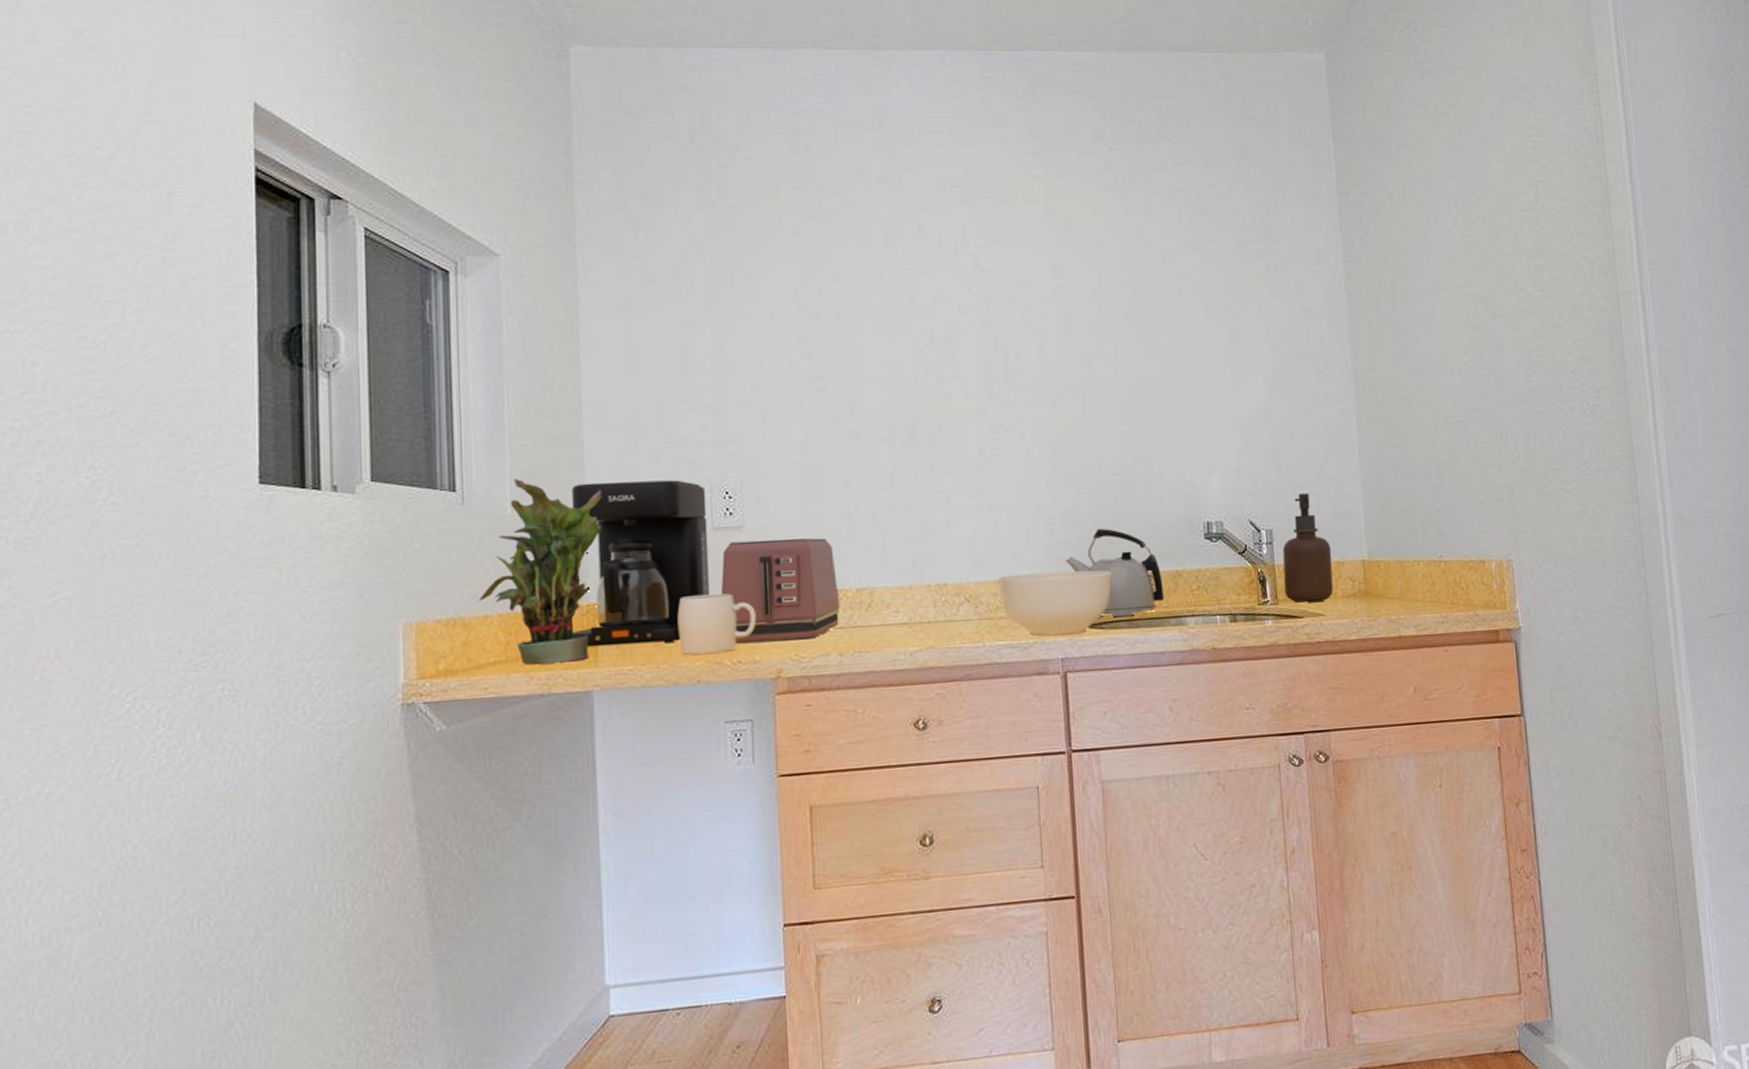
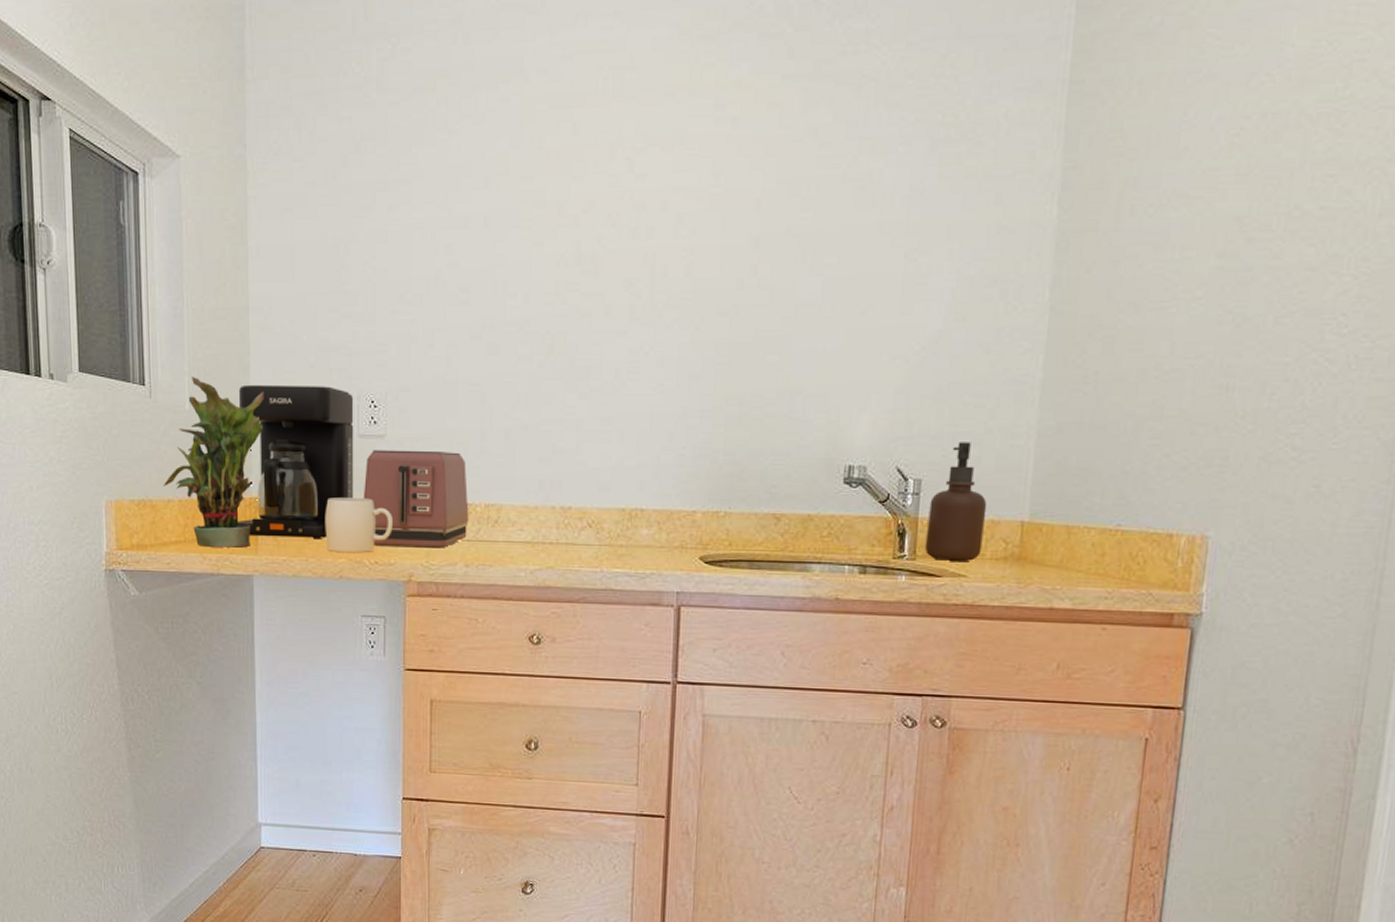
bowl: present [998,570,1112,637] -> none [622,503,739,570]
kettle: present [1065,528,1165,618] -> none [691,463,792,557]

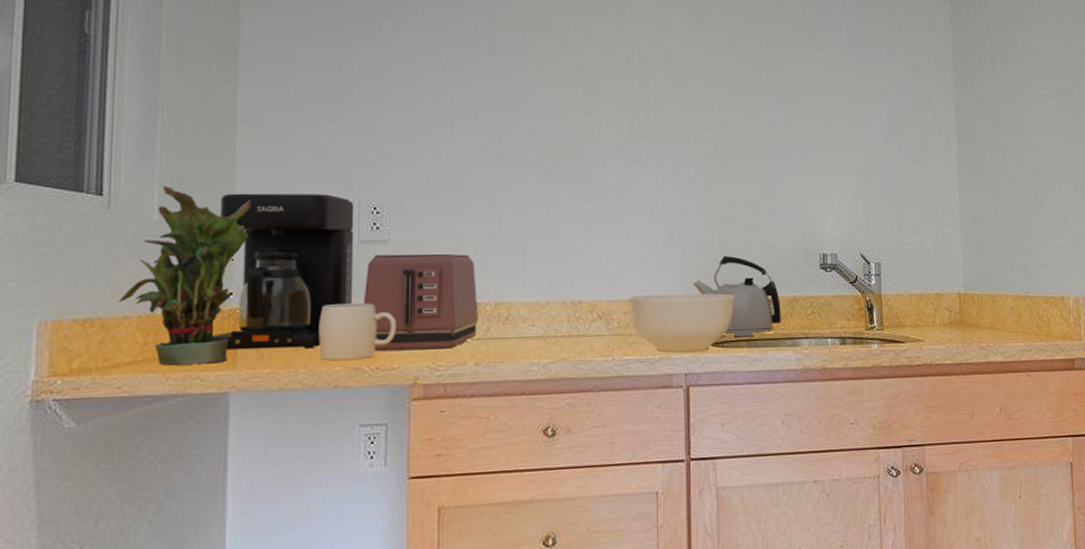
bowl: none [622,503,739,570] -> present [630,293,735,353]
kettle: none [691,463,792,557] -> present [693,255,782,338]
soap dispenser: present [925,442,987,561] -> none [889,231,933,329]

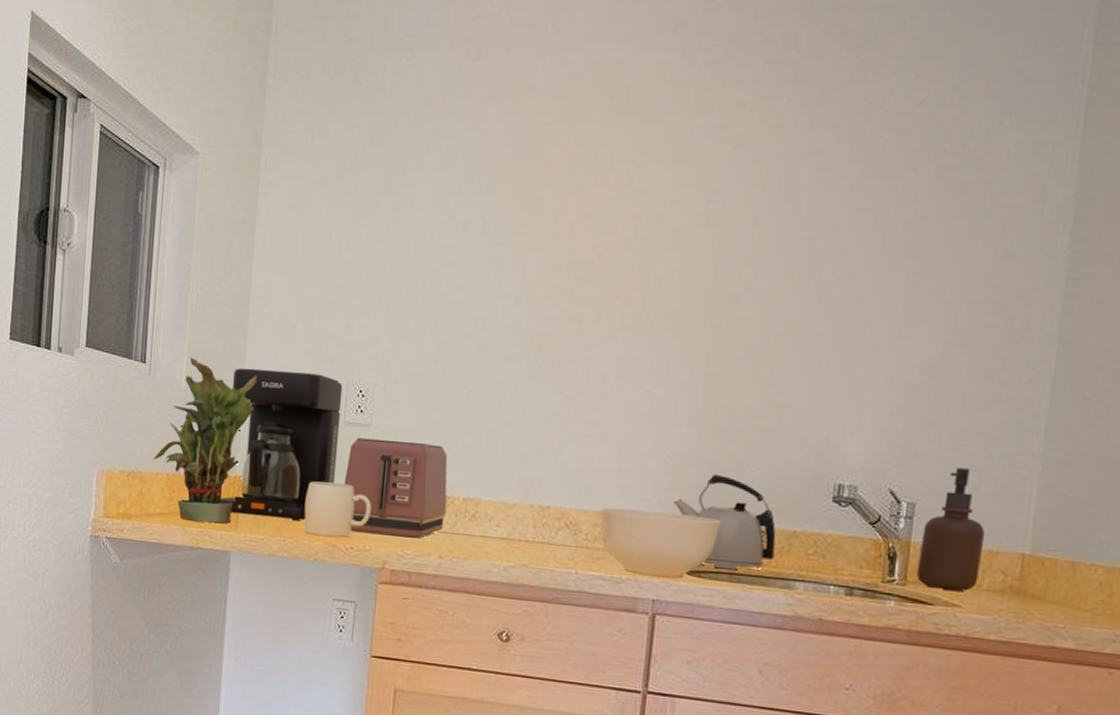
soap dispenser: none [889,231,933,329] -> present [916,467,986,591]

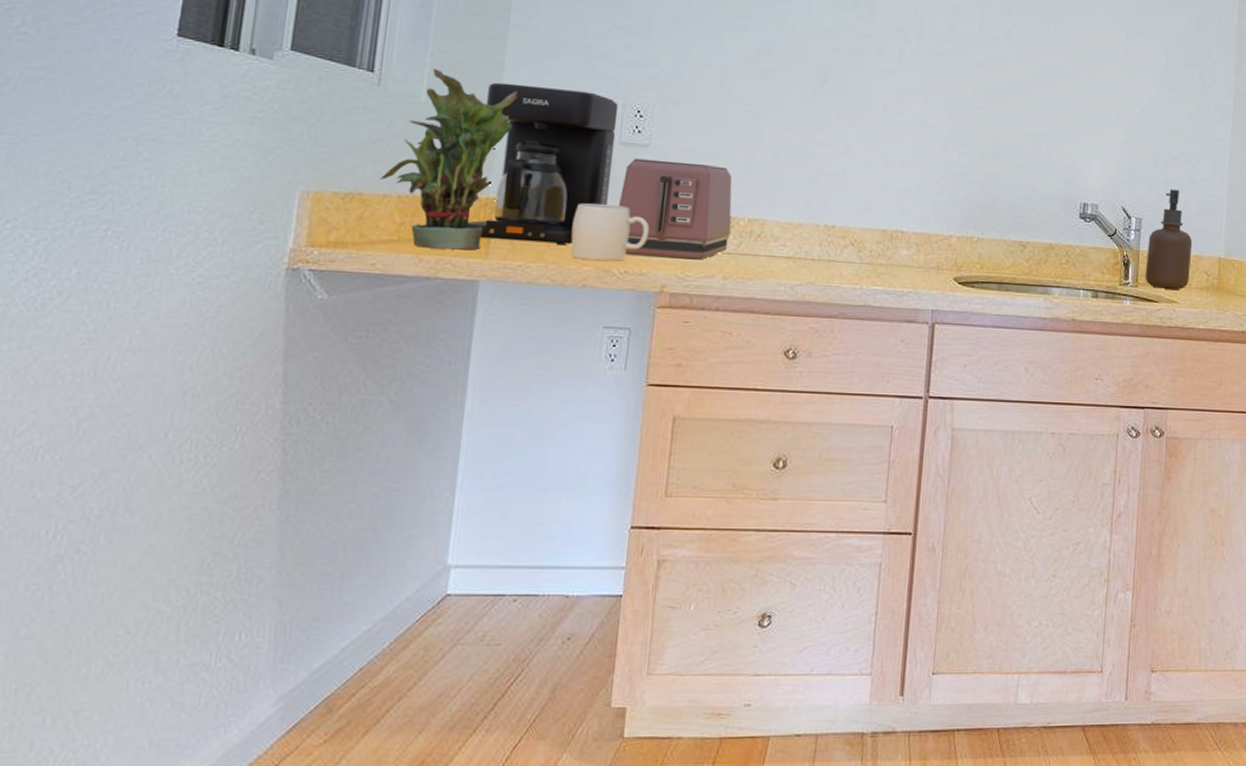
bowl: present [600,508,721,579] -> none [883,226,990,290]
kettle: present [673,473,776,570] -> none [948,194,1036,280]

